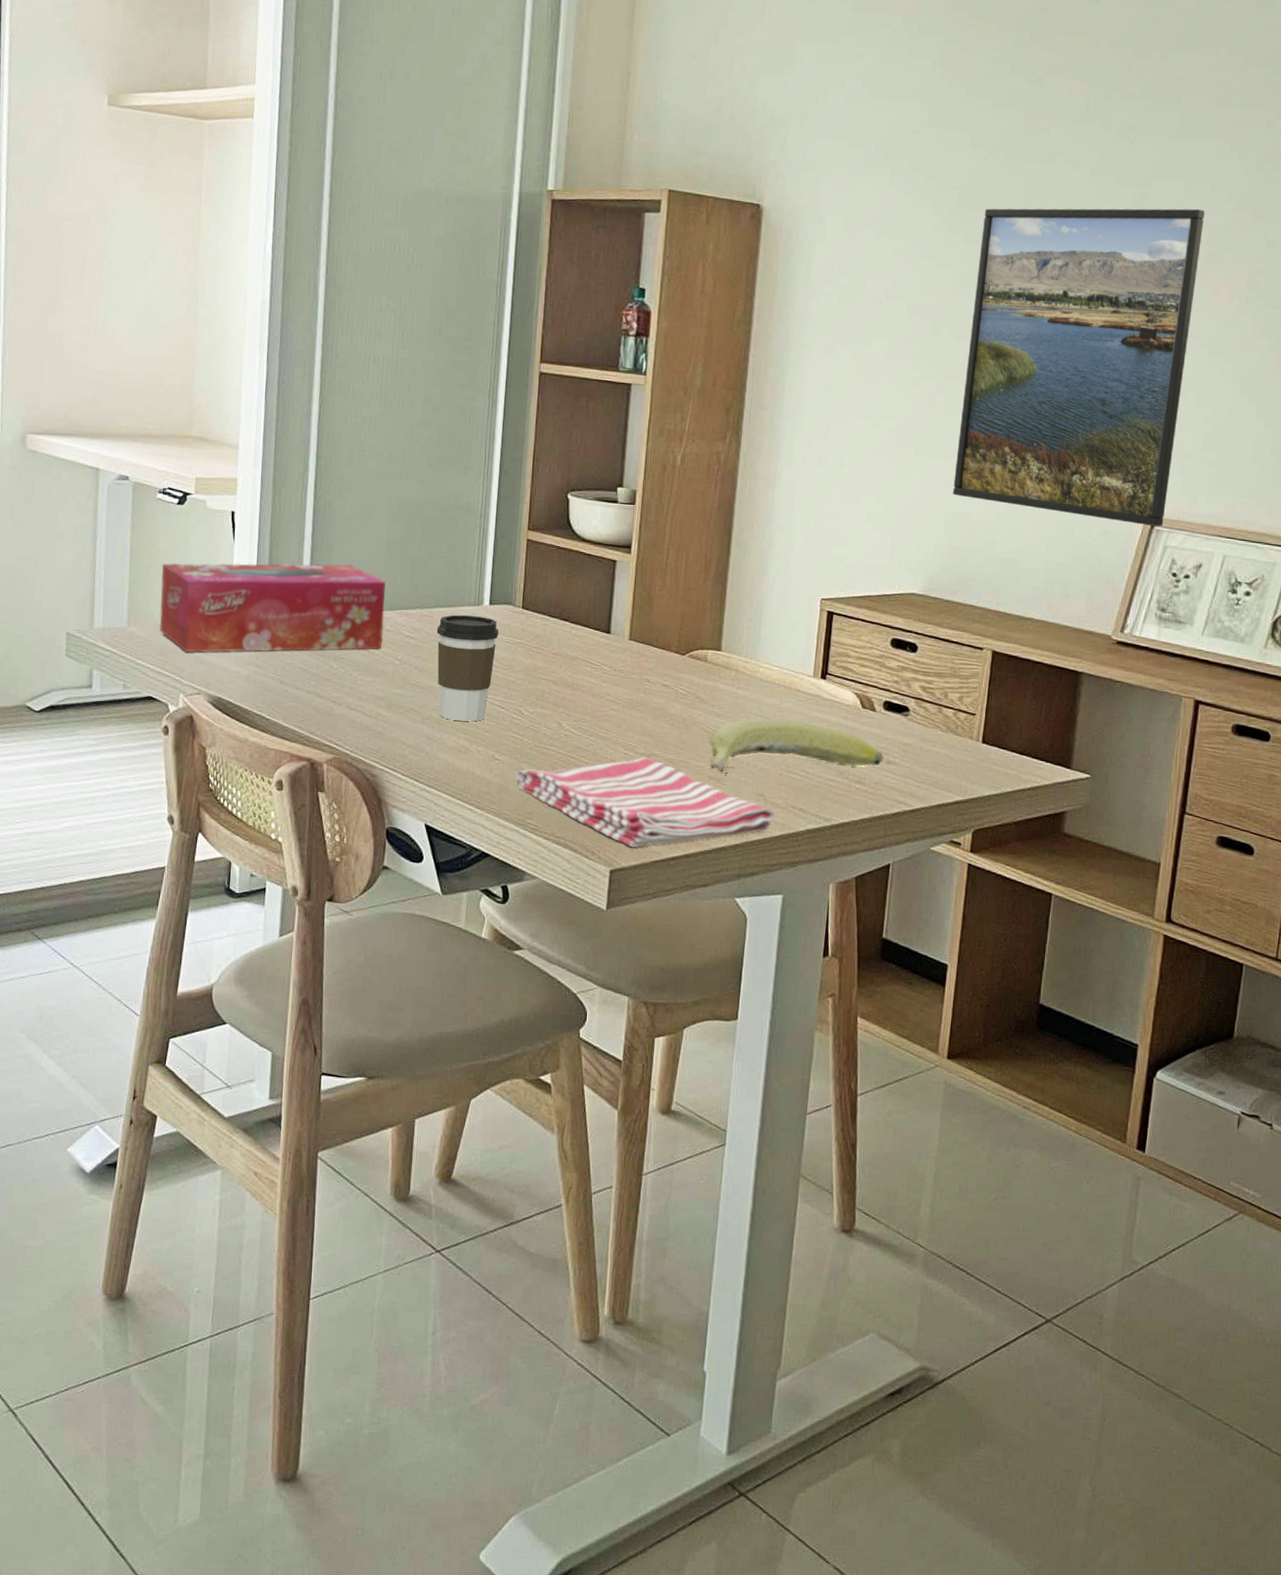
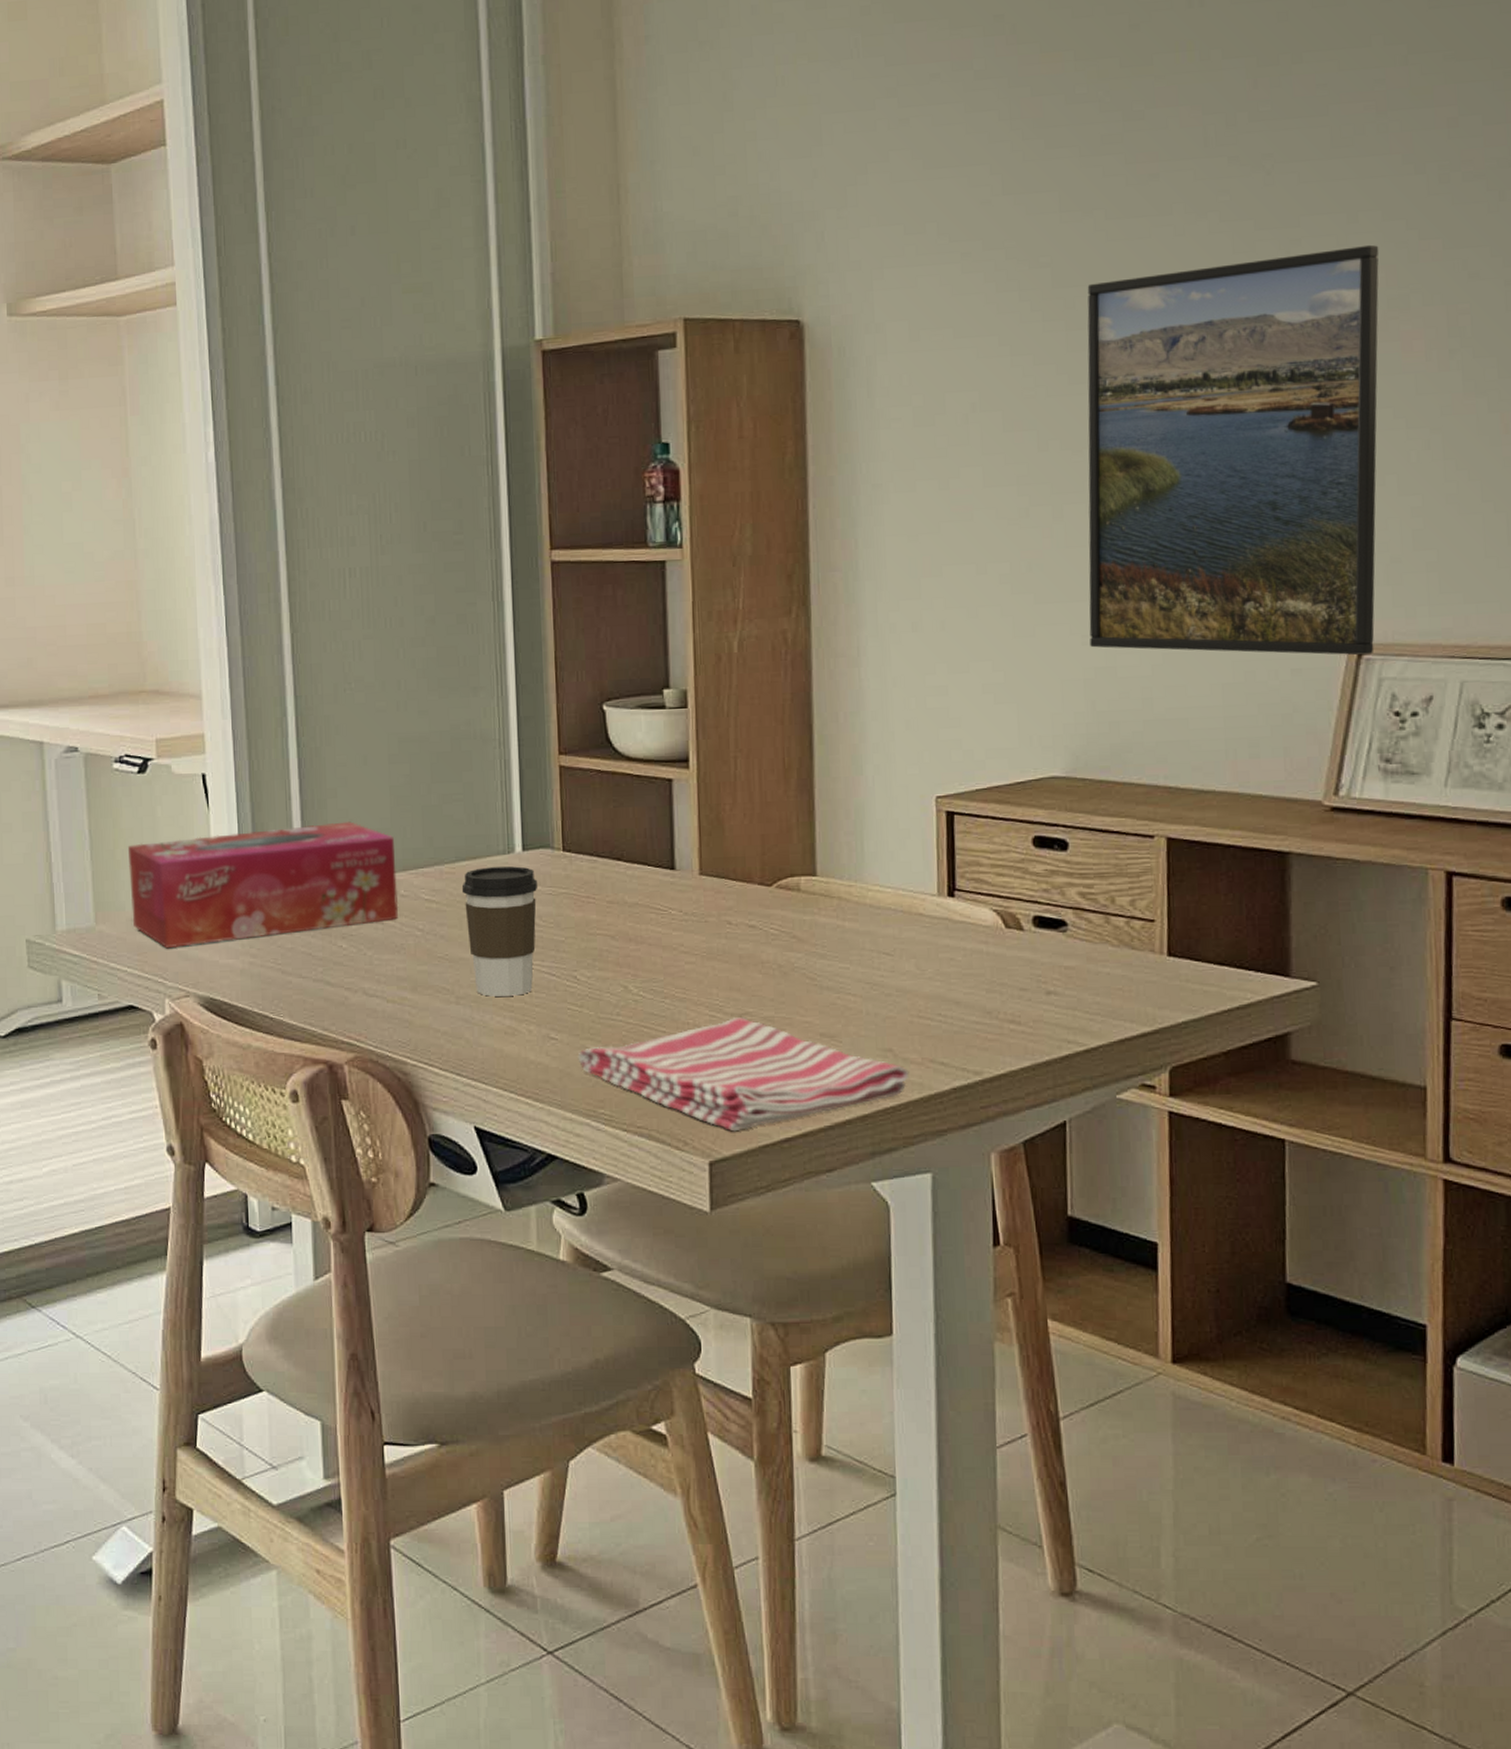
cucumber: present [708,717,883,774] -> none [813,951,1041,1028]

